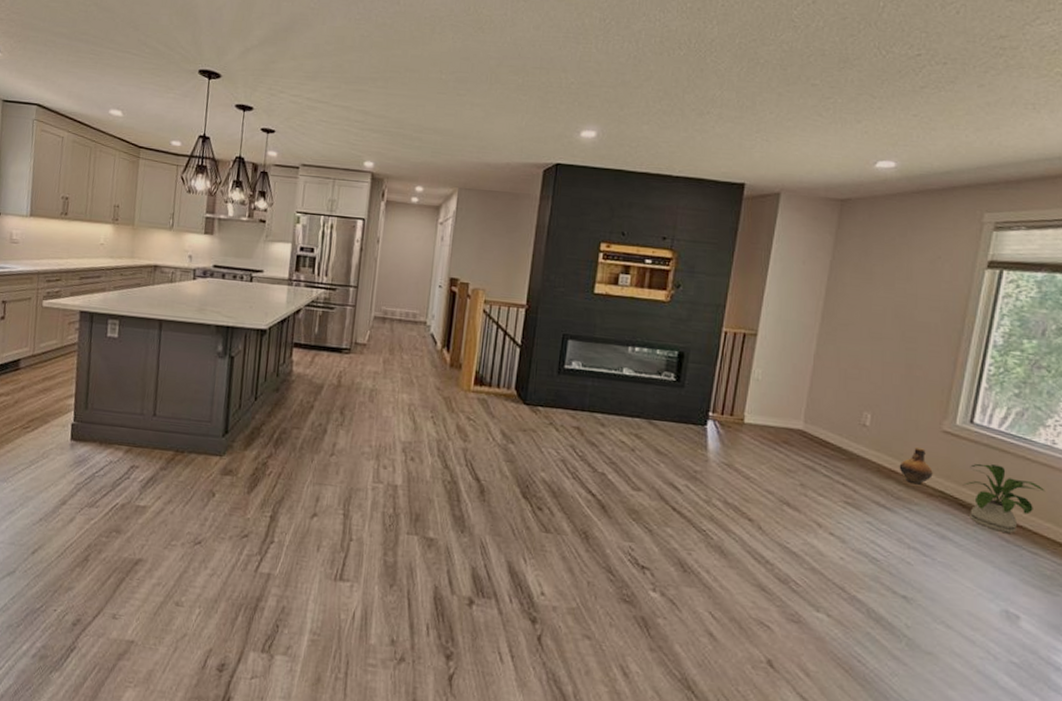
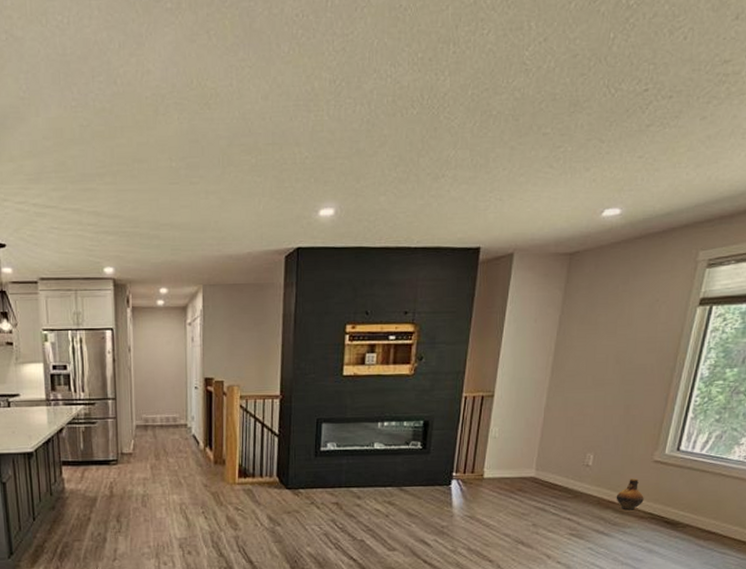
house plant: present [962,463,1045,533] -> none [668,484,736,540]

